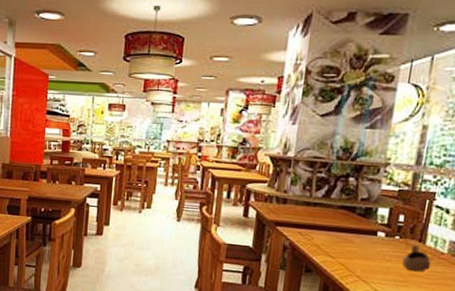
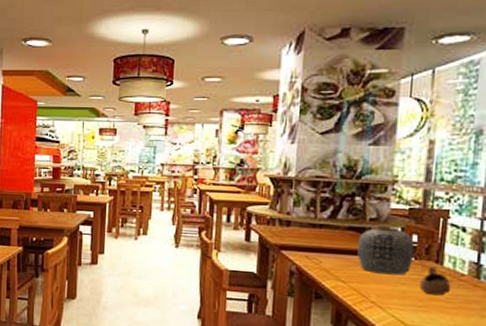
vase: none [347,204,401,253] -> present [357,225,415,275]

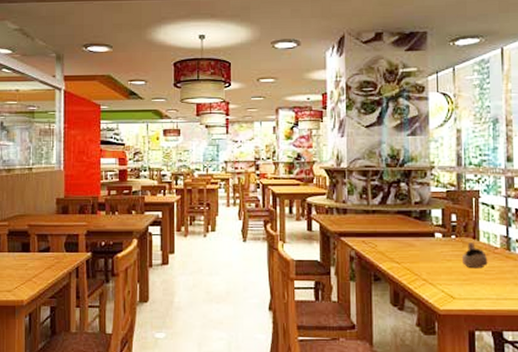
vase: present [357,225,415,275] -> none [407,207,455,253]

